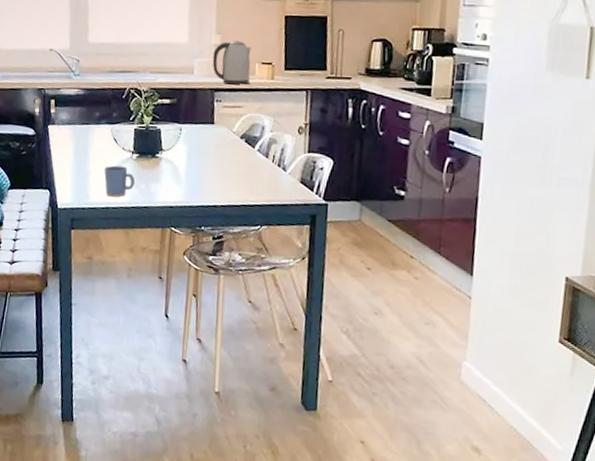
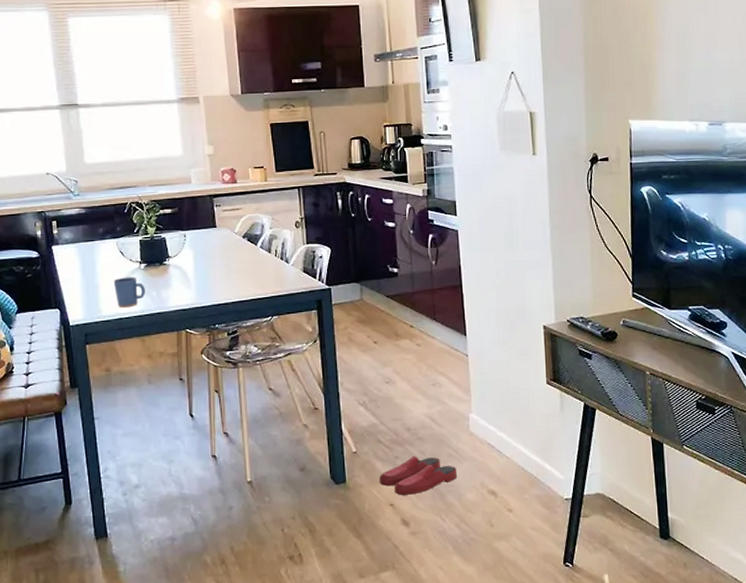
kettle: present [212,41,251,85] -> none [208,149,245,190]
slippers: none [353,395,439,436] -> present [380,456,457,495]

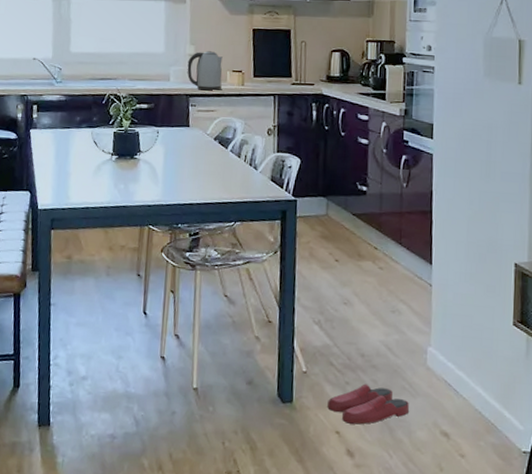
mug: present [113,277,146,308] -> none [84,167,115,198]
kettle: none [208,149,245,190] -> present [187,51,223,91]

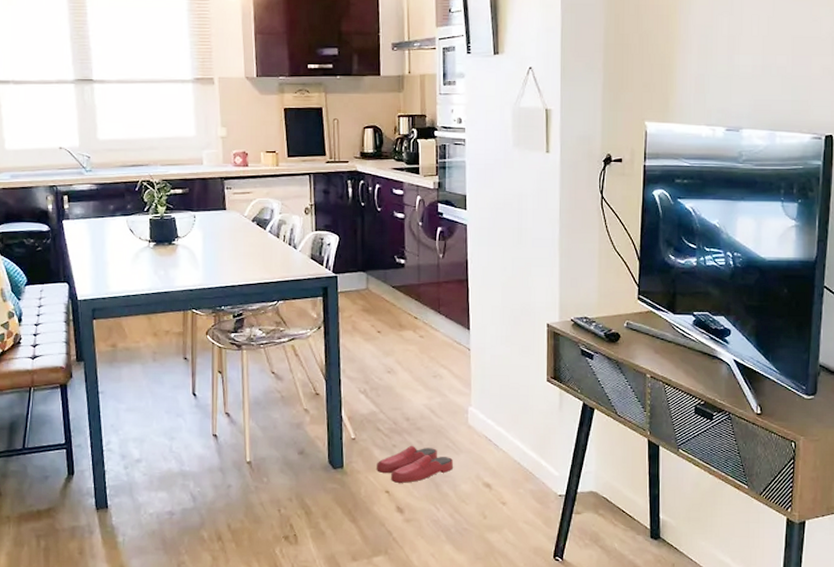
kettle: present [187,51,223,91] -> none [220,132,256,173]

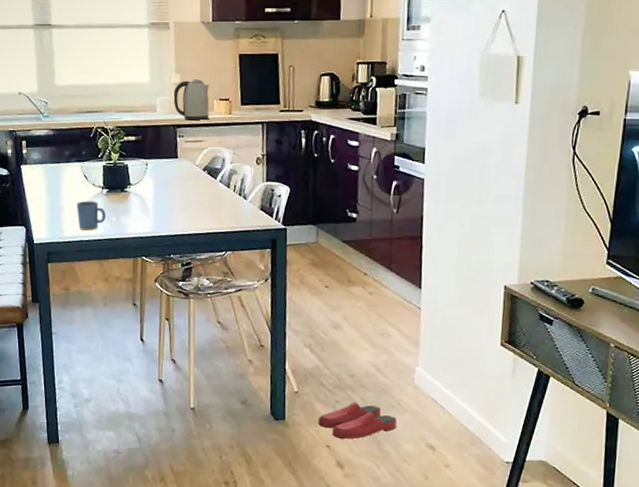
mug: none [122,255,154,285] -> present [76,200,107,231]
kettle: none [220,132,256,173] -> present [173,79,209,121]

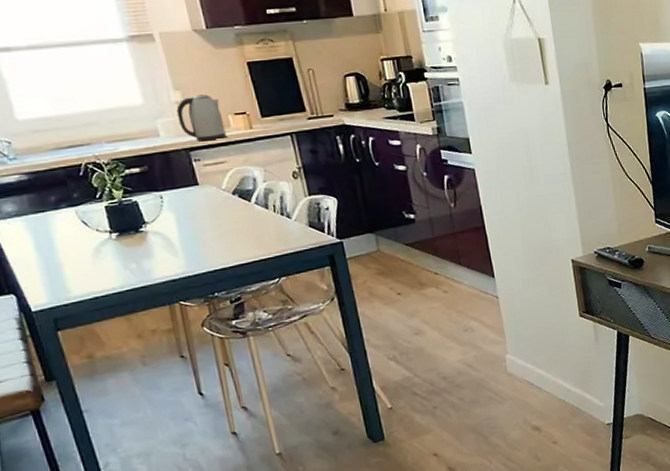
mug: present [76,200,107,231] -> none [79,249,123,285]
slippers: present [318,402,397,439] -> none [419,402,499,444]

